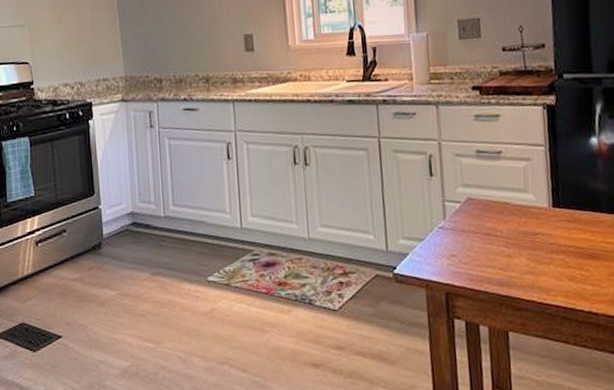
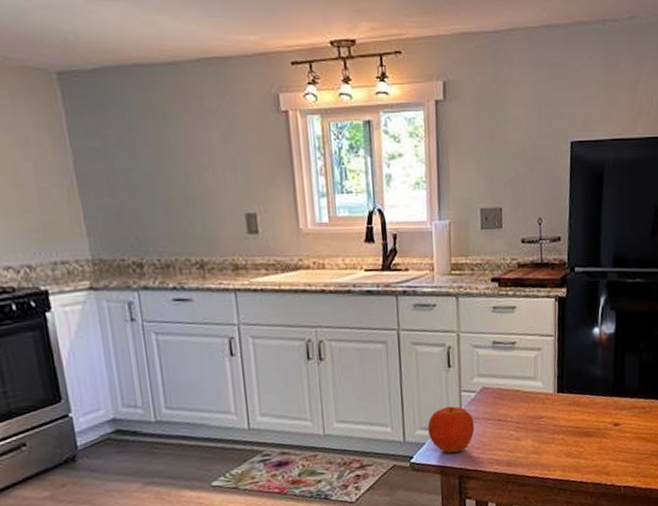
fruit: none [411,216,461,266] -> present [428,406,475,453]

